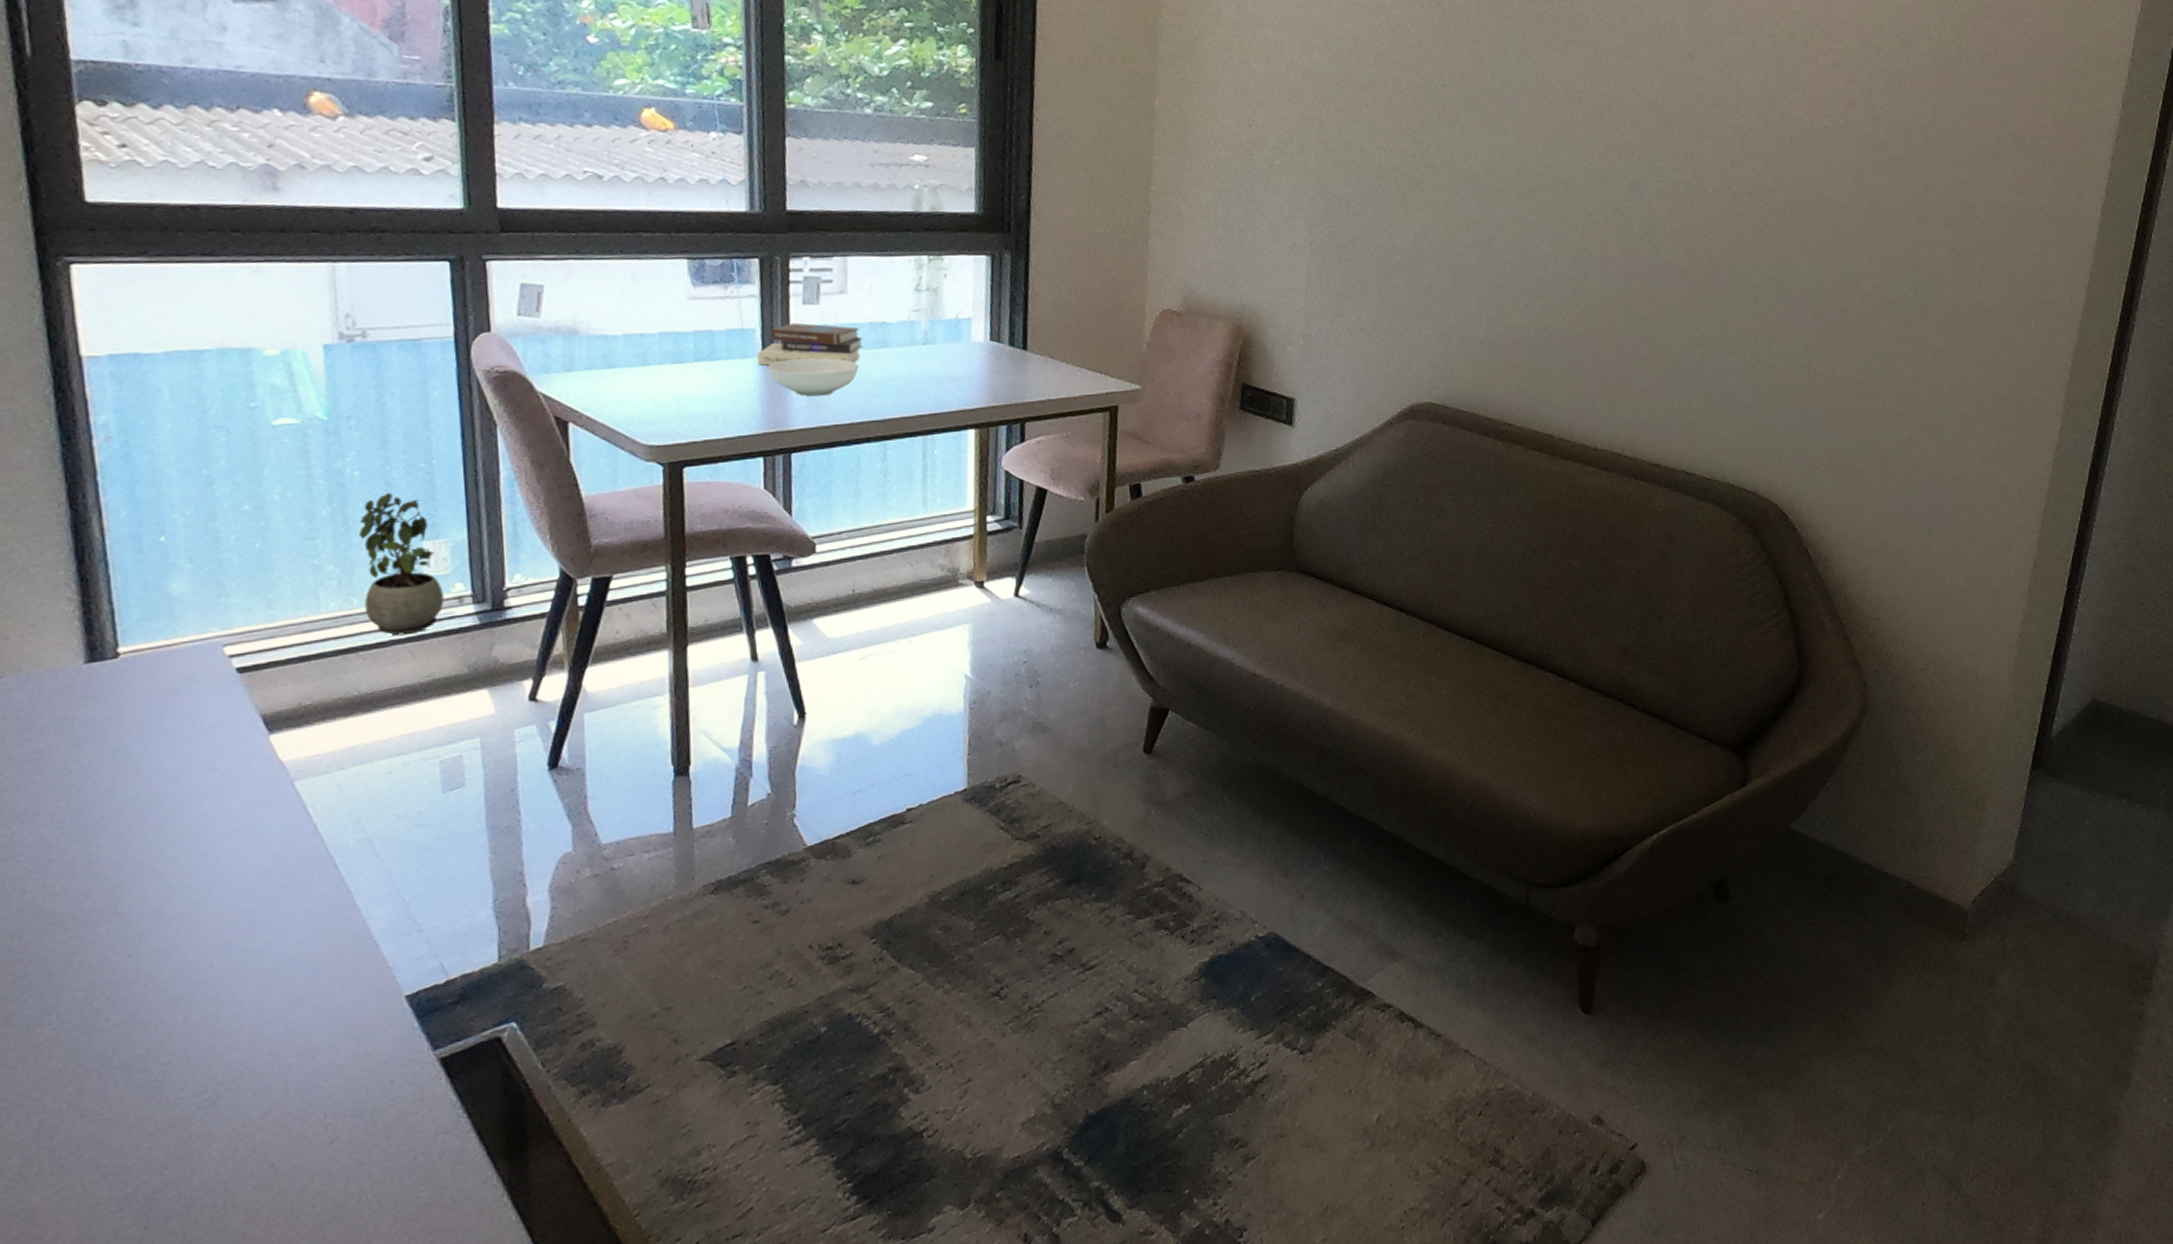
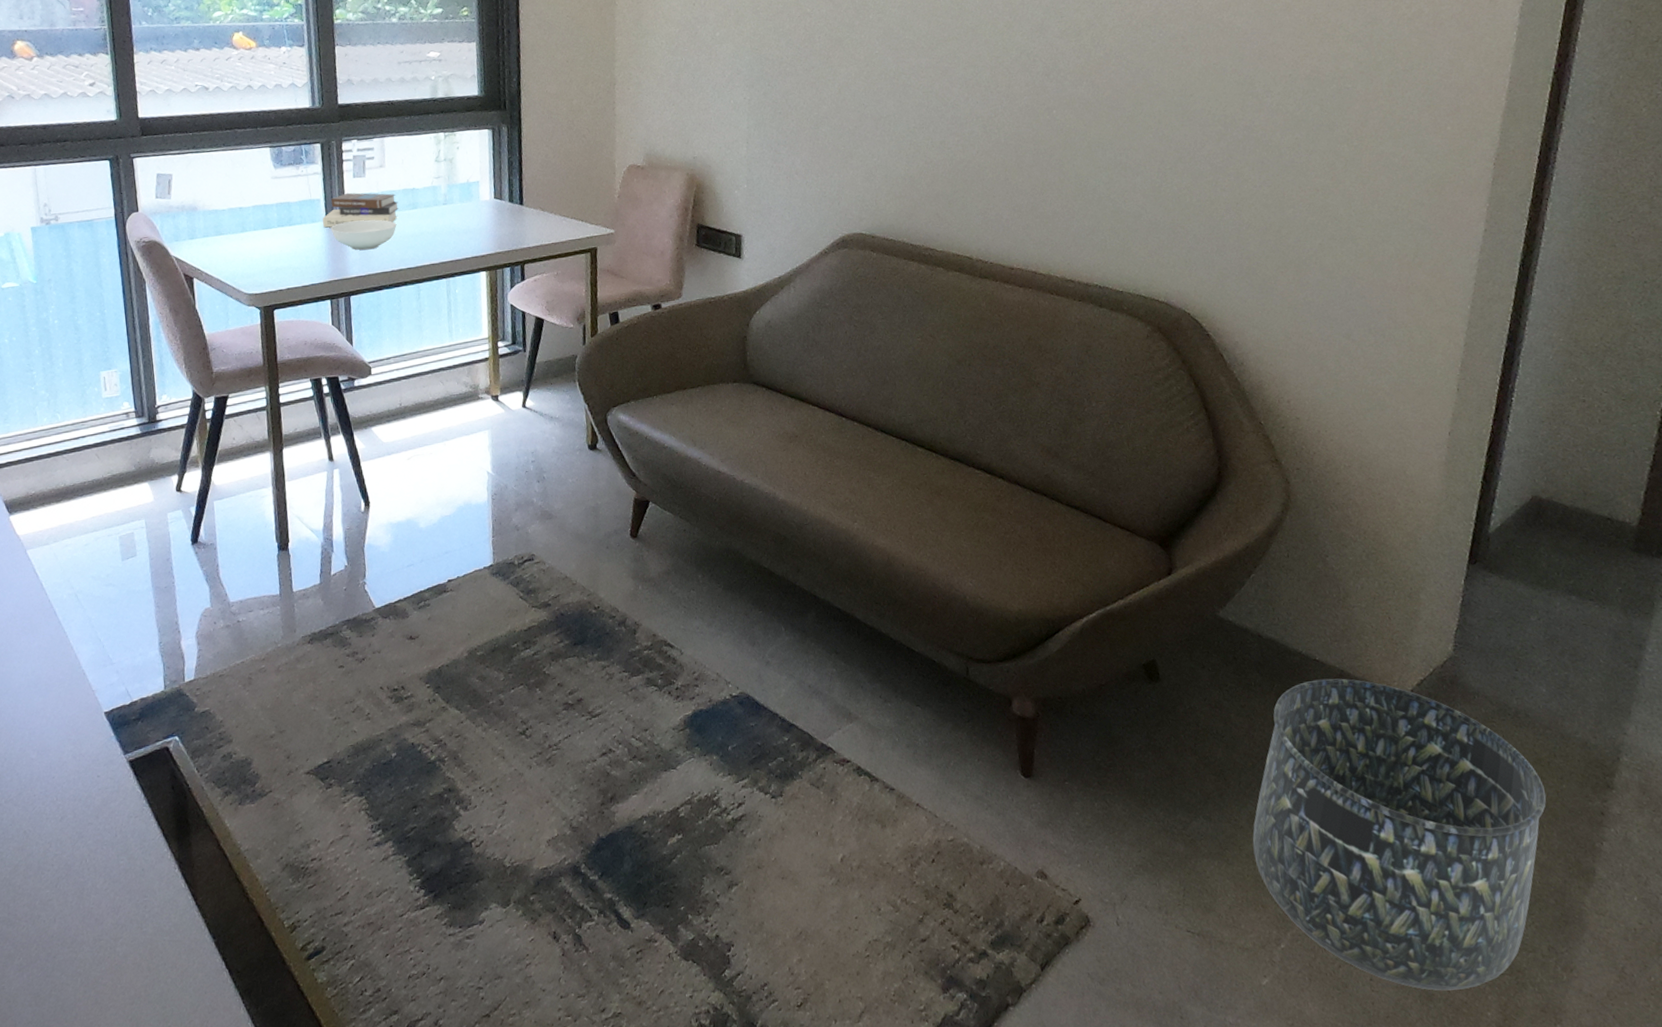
potted plant: present [359,493,444,636] -> none [59,336,117,443]
basket: none [1814,890,2092,1210] -> present [1253,678,1547,991]

